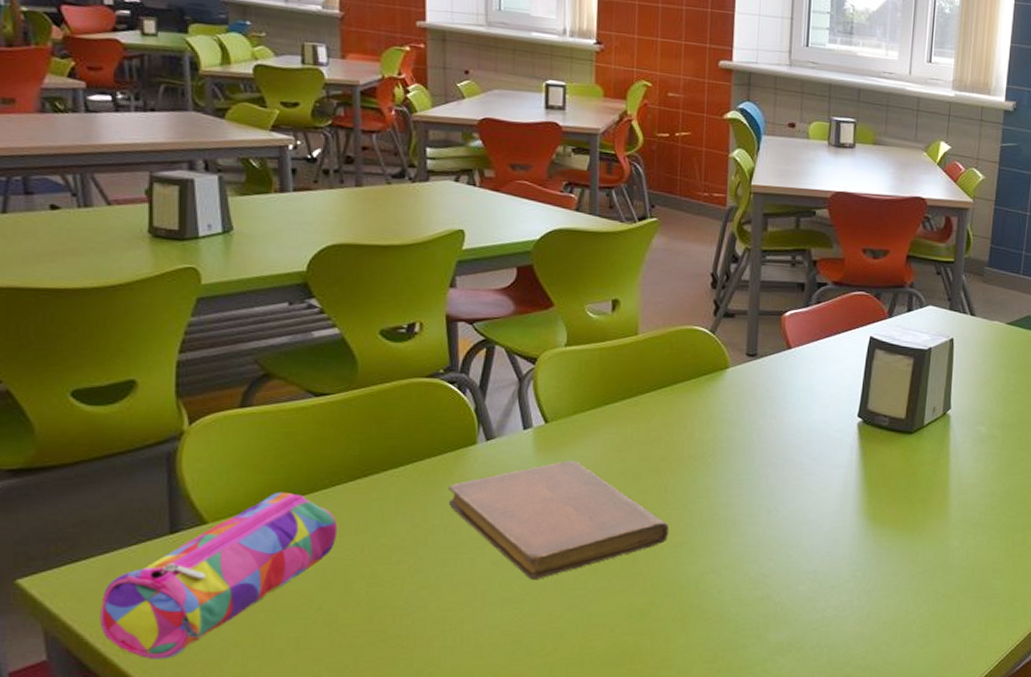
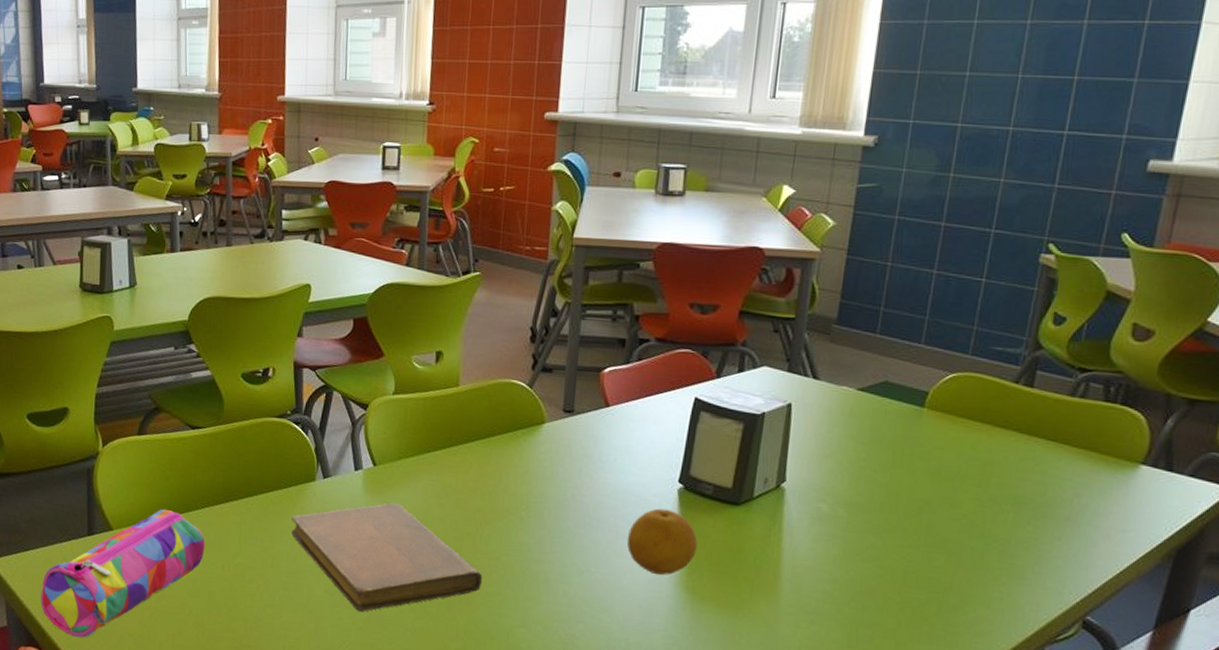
fruit: none [811,443,877,506] -> present [626,508,698,576]

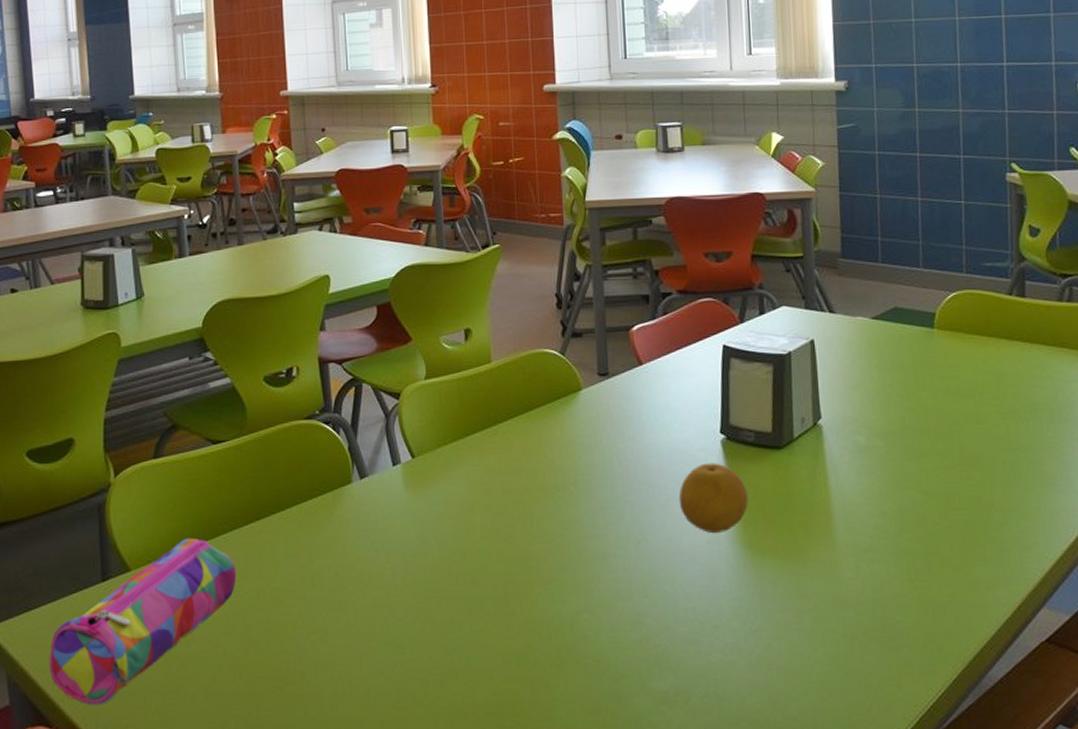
notebook: present [291,502,483,612] -> none [330,494,539,622]

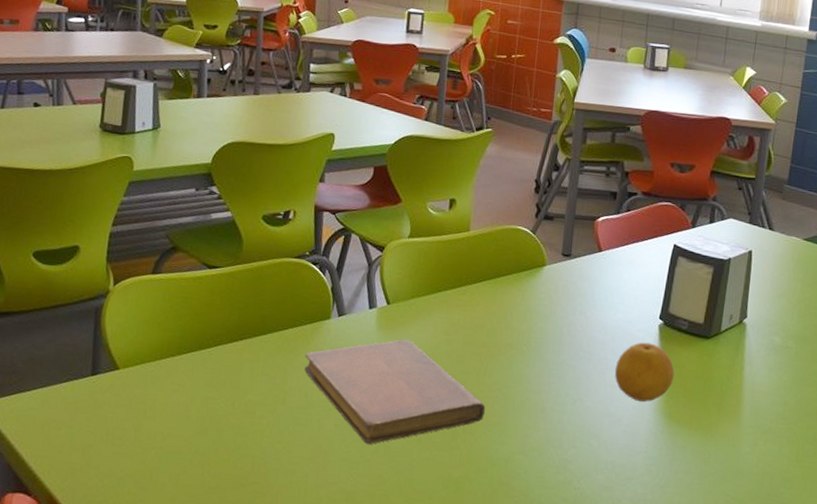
pencil case: present [49,538,237,705] -> none [34,347,217,482]
notebook: none [330,494,539,622] -> present [305,339,486,444]

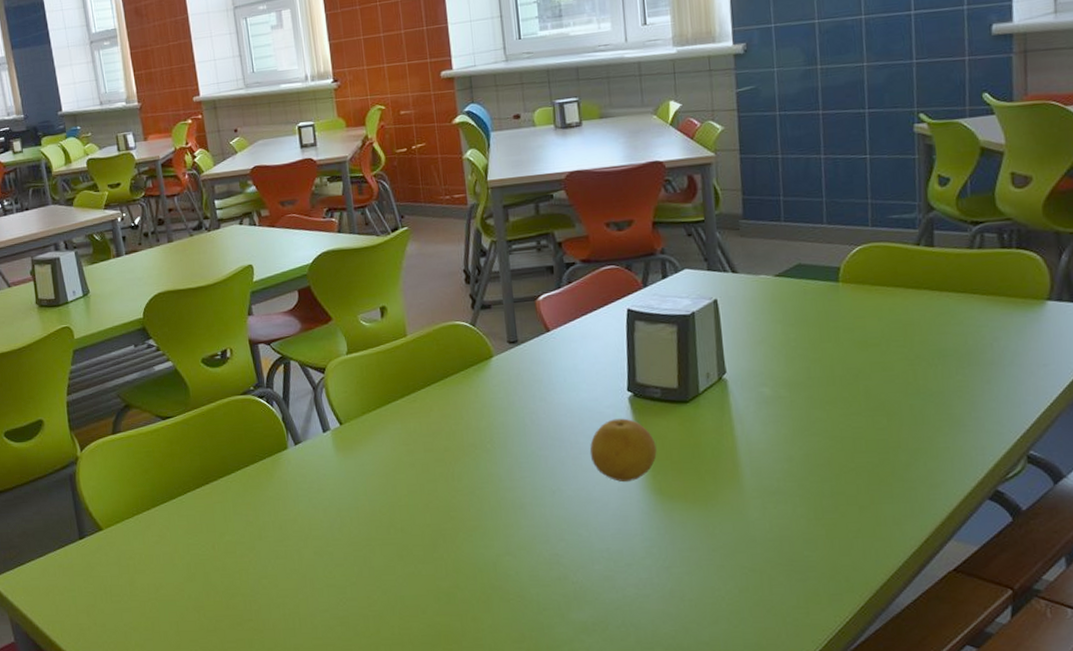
notebook: present [305,339,486,444] -> none [271,456,462,567]

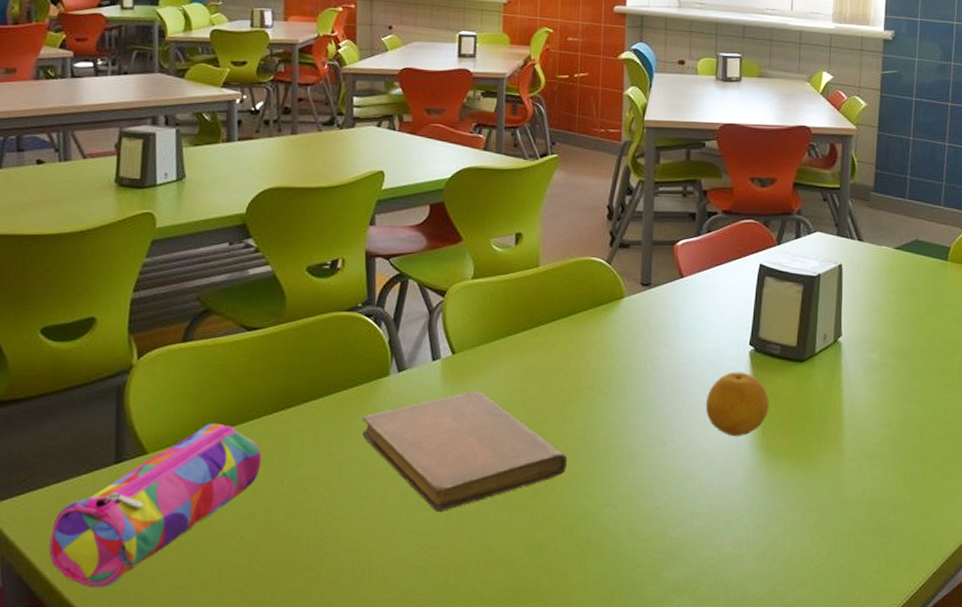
pencil case: none [42,500,194,641] -> present [48,423,262,588]
notebook: none [271,456,462,567] -> present [362,390,568,511]

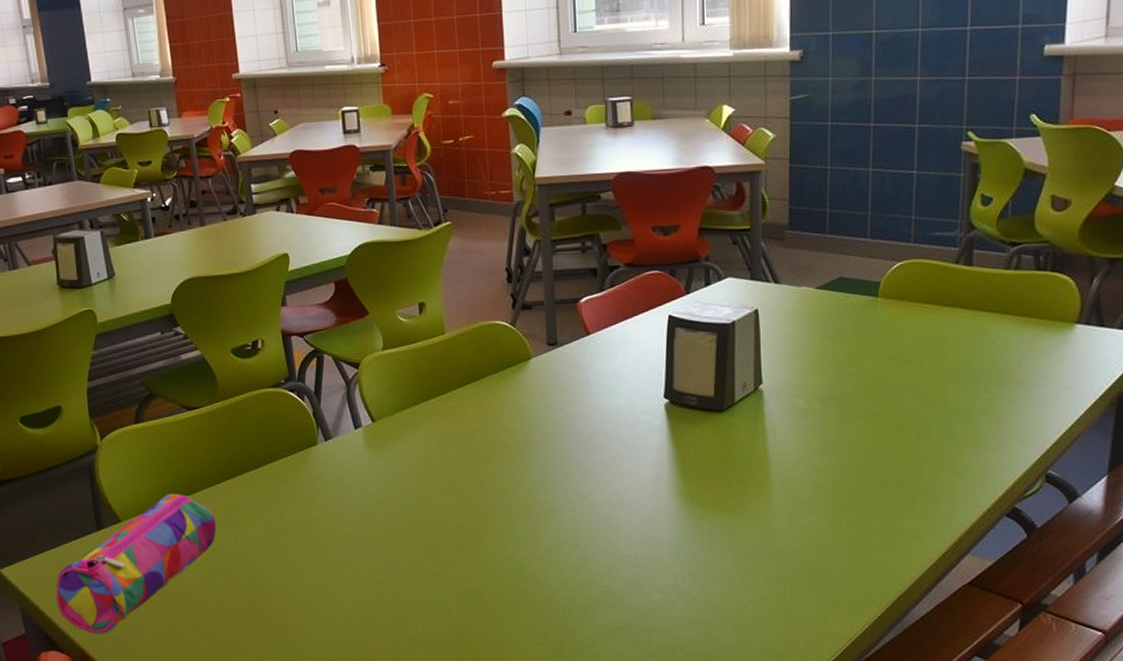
notebook: present [362,390,568,511] -> none [299,454,492,566]
fruit: present [705,372,769,437] -> none [623,425,690,489]

